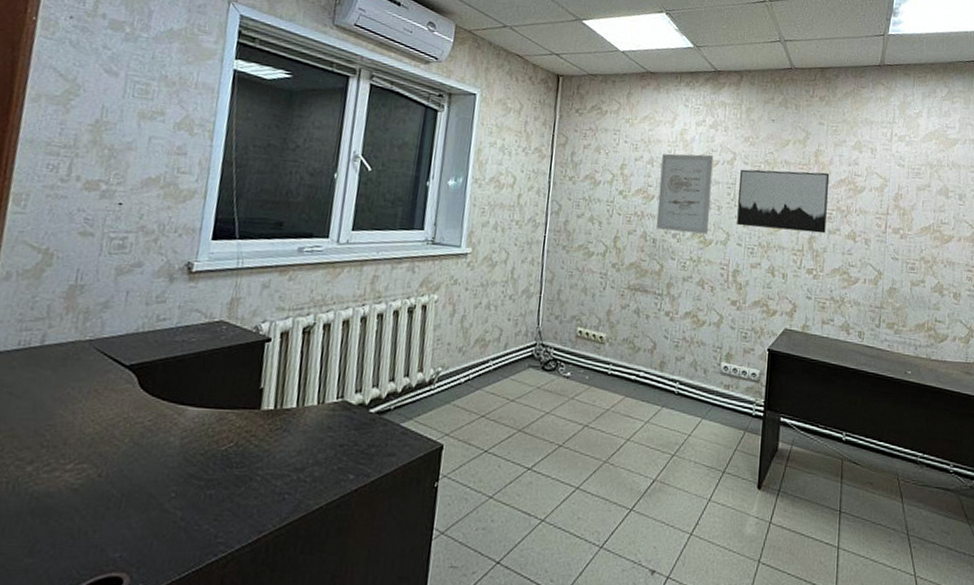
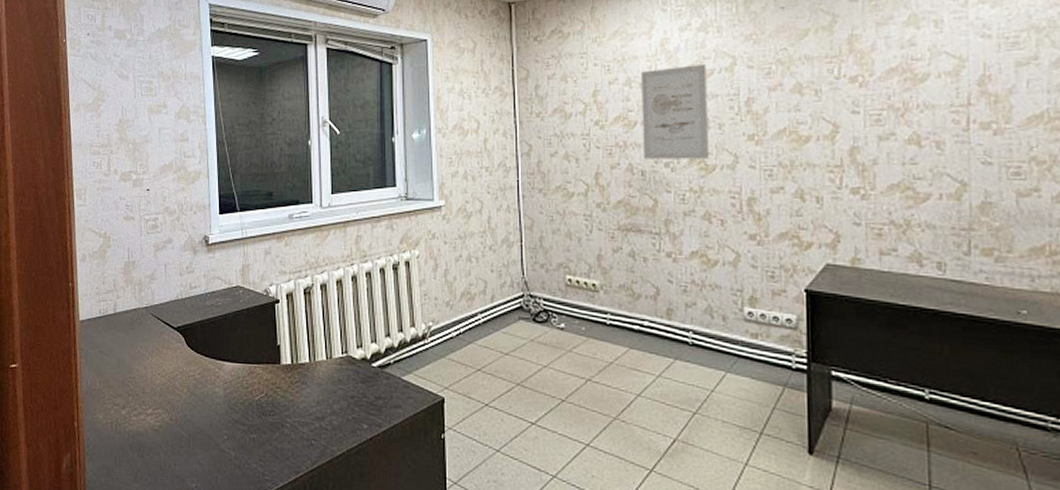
wall art: present [737,169,830,234] -> none [743,62,874,144]

